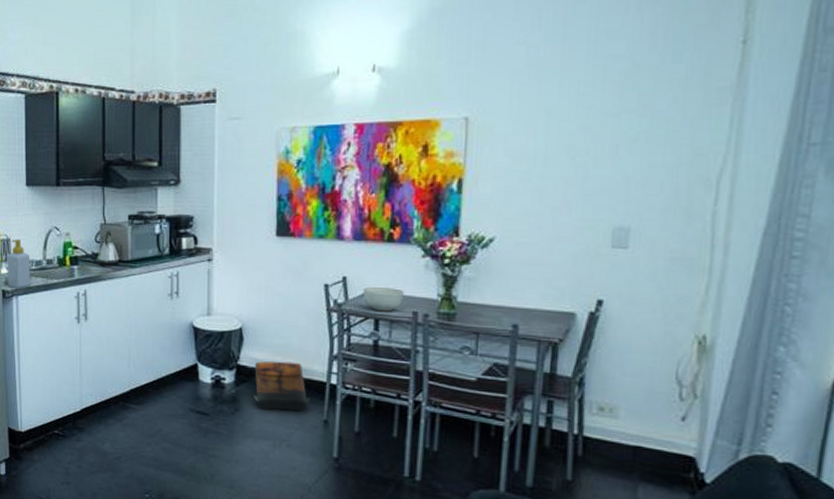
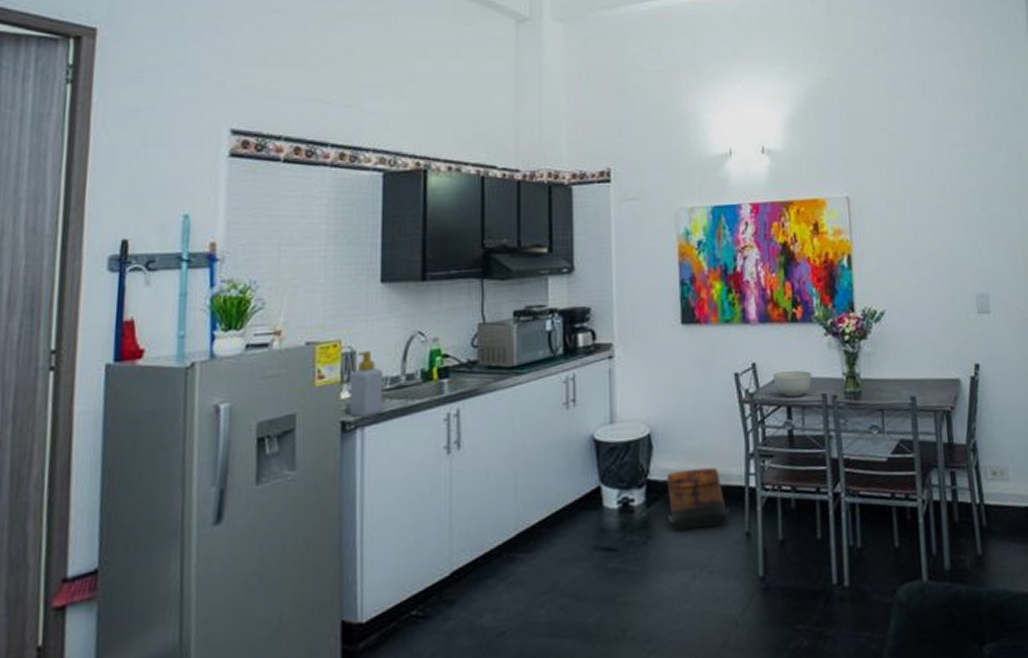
kettle: present [97,230,120,267] -> none [473,330,503,377]

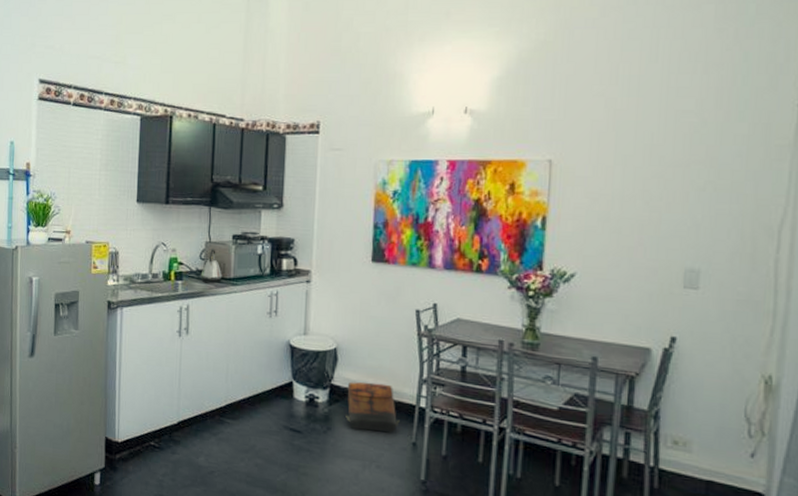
soap bottle: present [349,350,384,419] -> none [113,252,137,301]
kettle: none [473,330,503,377] -> present [200,248,222,284]
bowl: present [773,370,812,398] -> none [452,315,491,339]

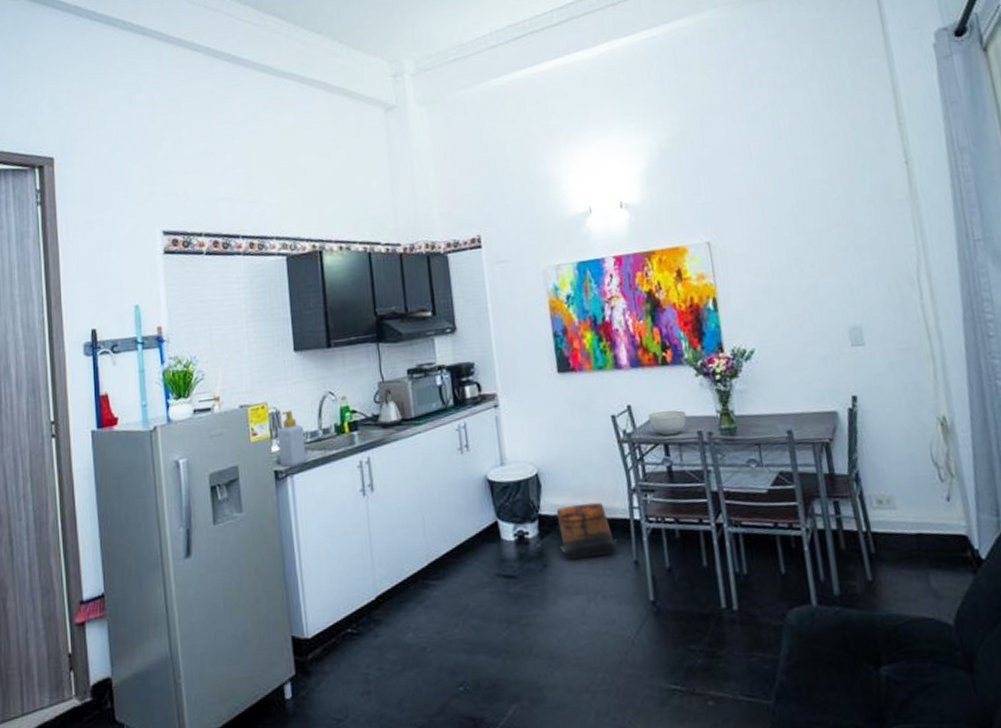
soap bottle: none [113,252,137,301] -> present [277,410,307,468]
bowl: none [452,315,491,339] -> present [648,410,687,436]

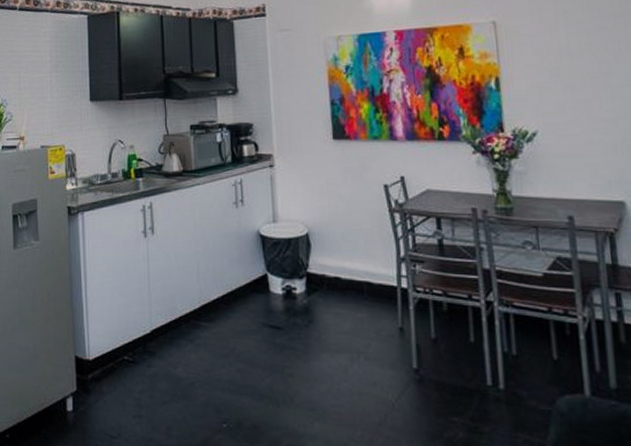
soap bottle: present [277,410,307,468] -> none [72,153,96,205]
backpack: present [556,502,617,561] -> none [324,266,383,320]
bowl: present [648,410,687,436] -> none [421,185,461,210]

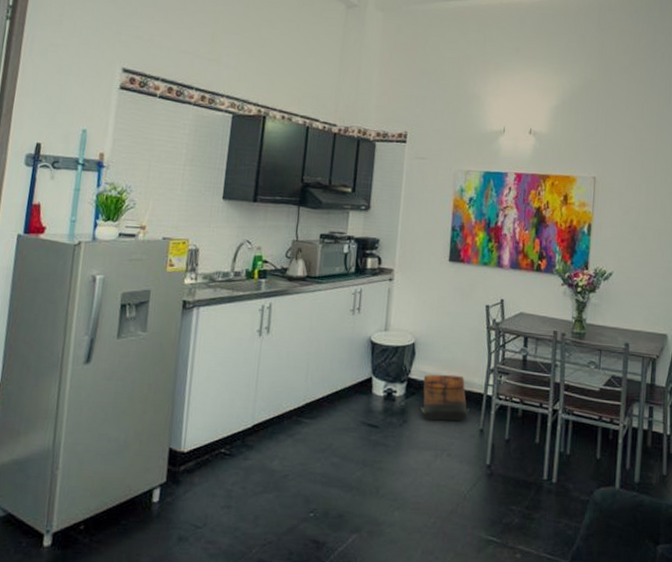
backpack: none [324,266,383,320] -> present [421,374,470,422]

